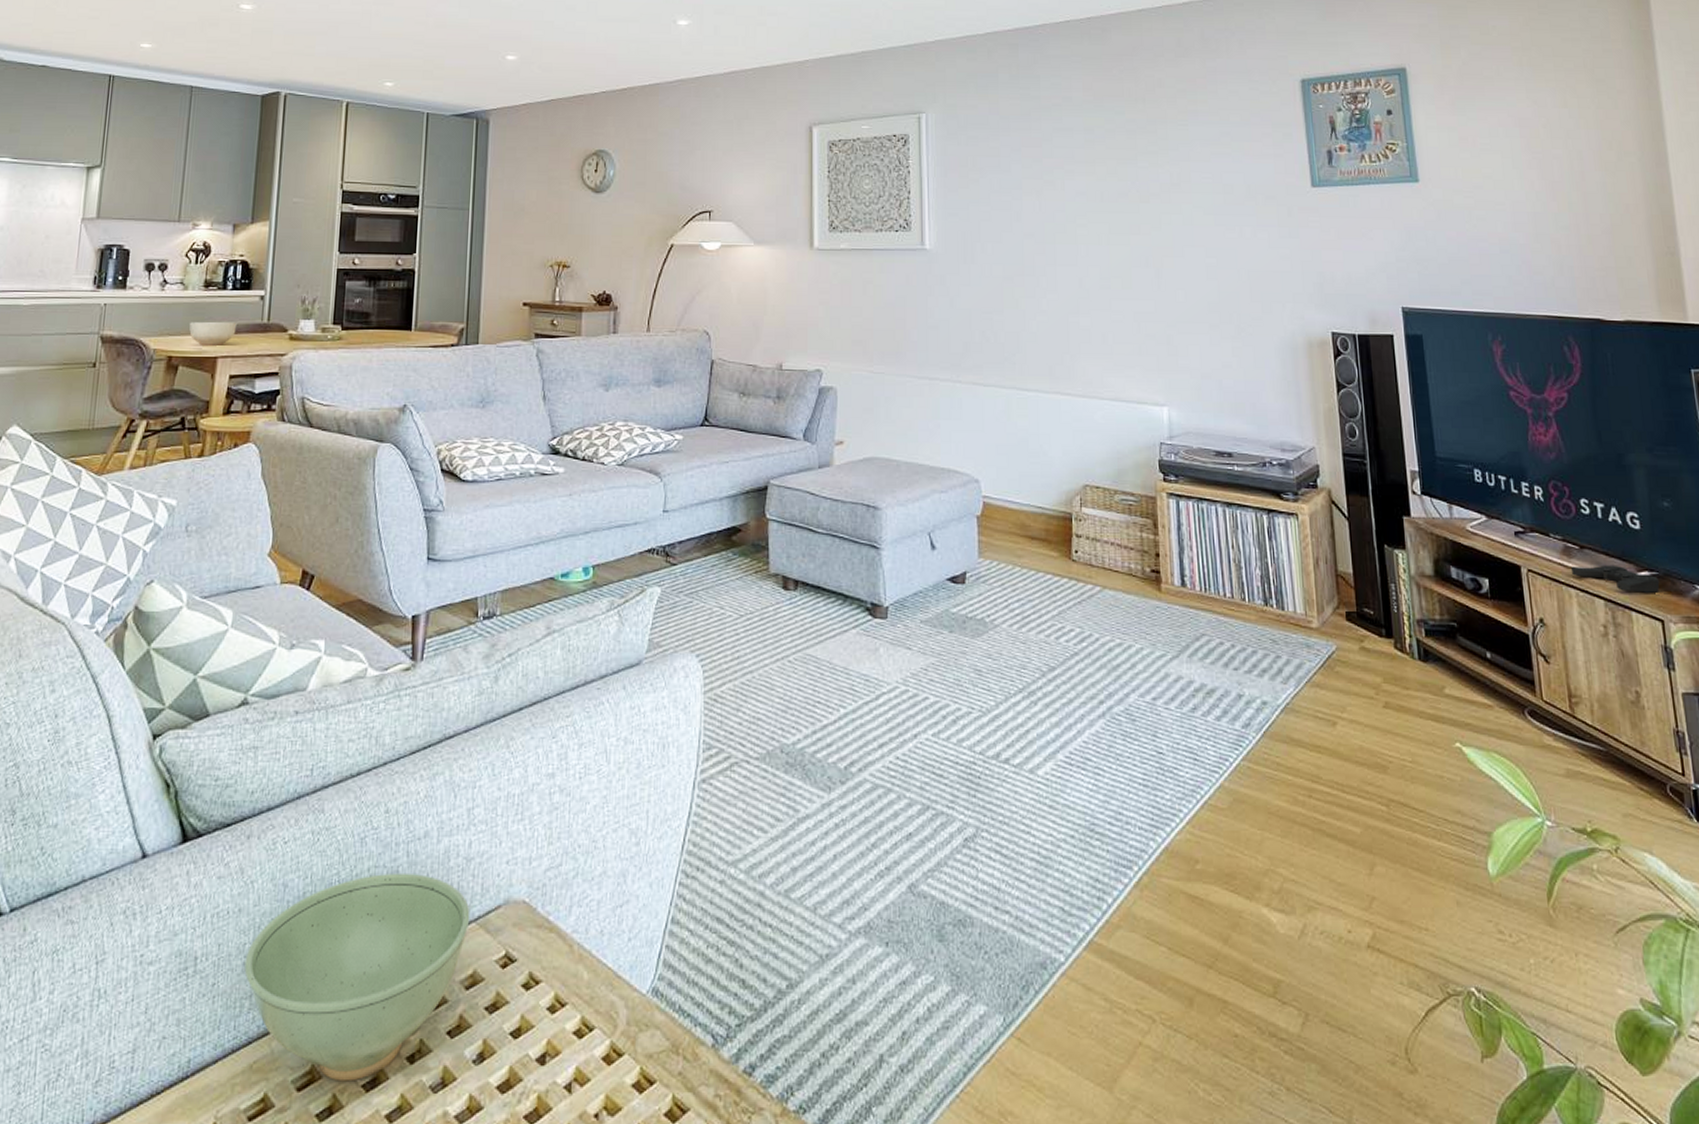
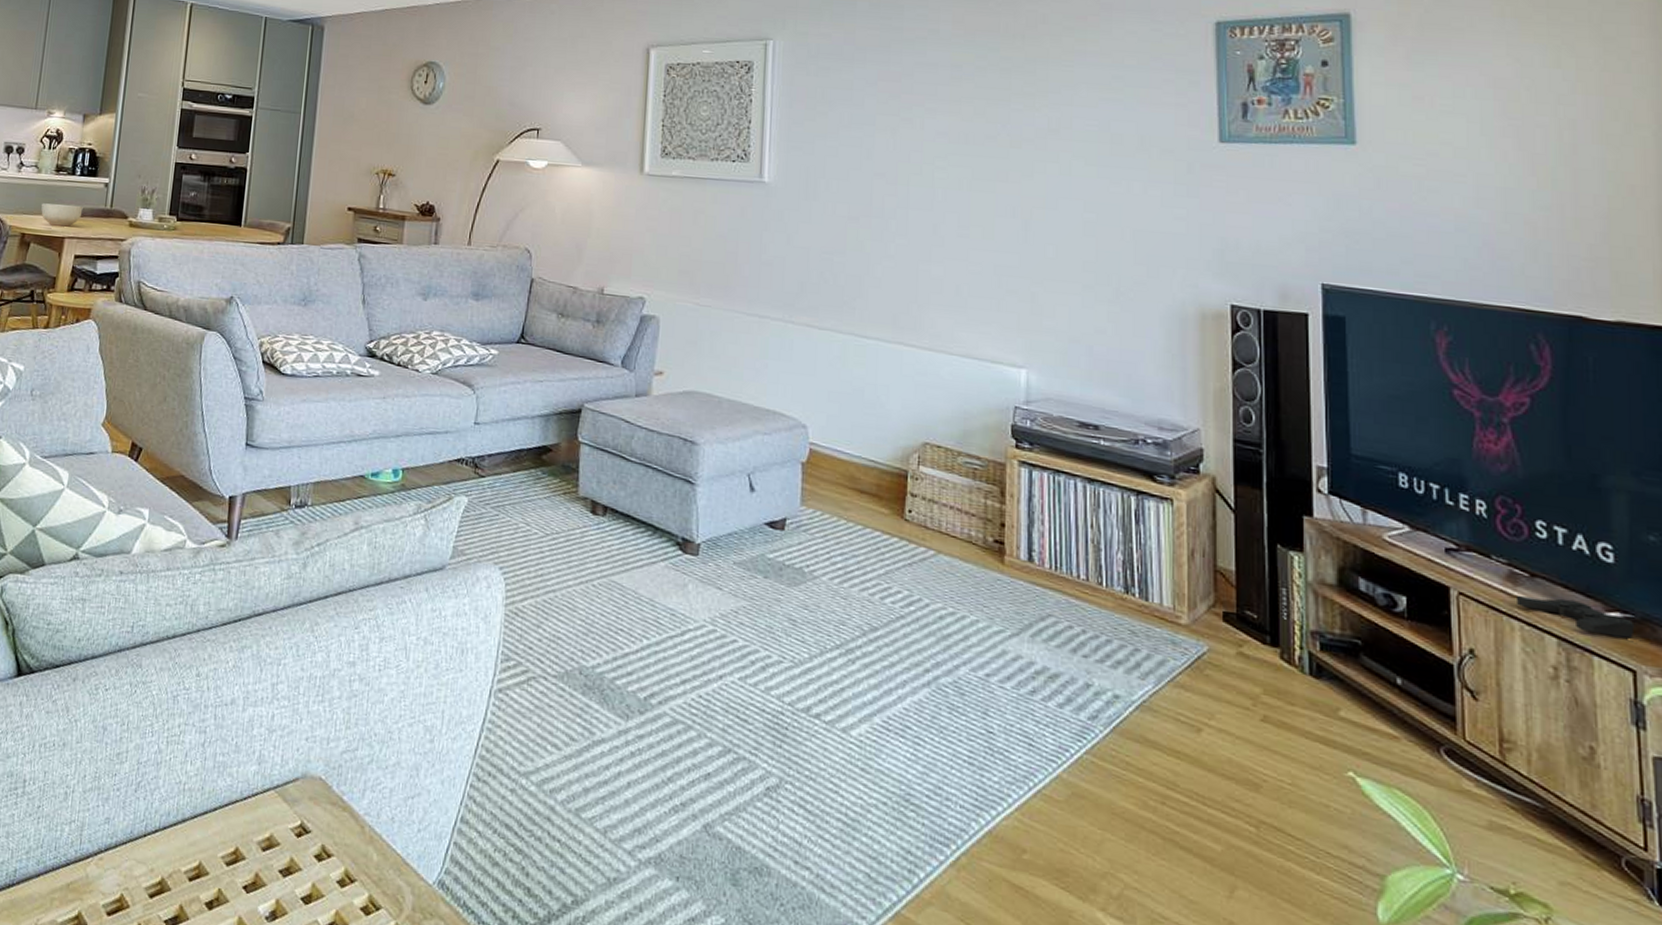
bowl: present [244,872,470,1082] -> none [66,731,270,916]

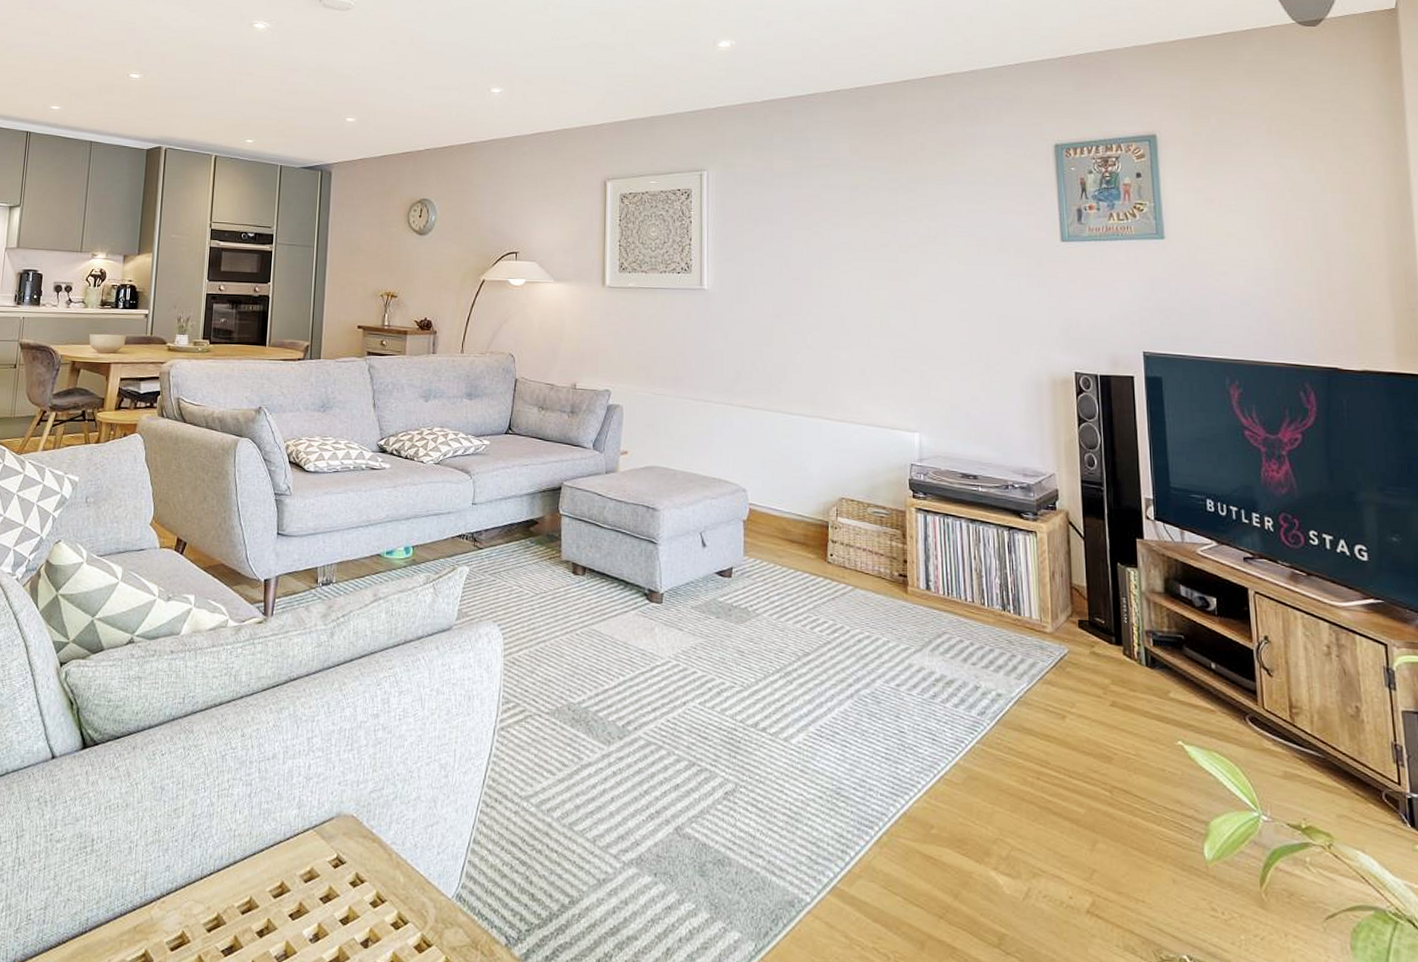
game controller: present [1515,594,1635,639] -> none [1297,590,1385,619]

